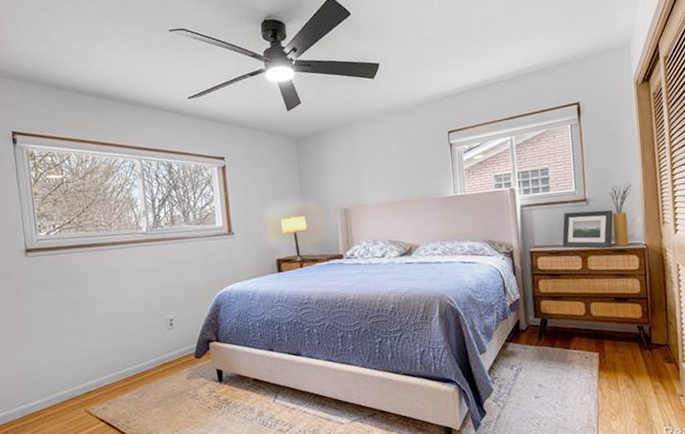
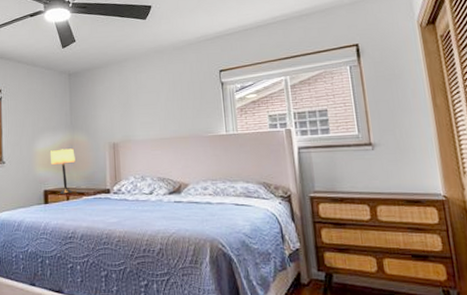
picture frame: present [562,209,613,249] -> none [346,155,405,198]
vase: present [609,182,632,247] -> none [397,127,425,198]

